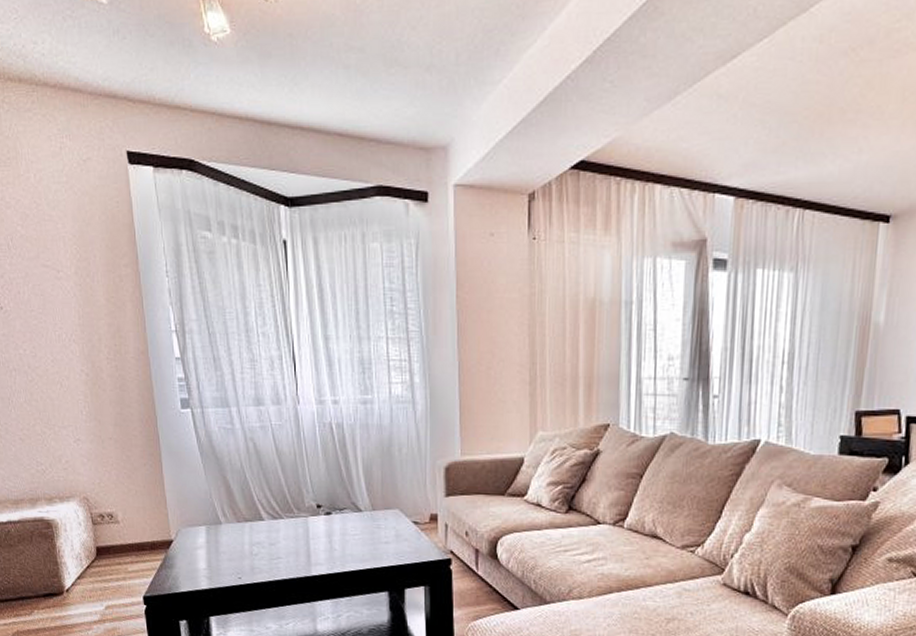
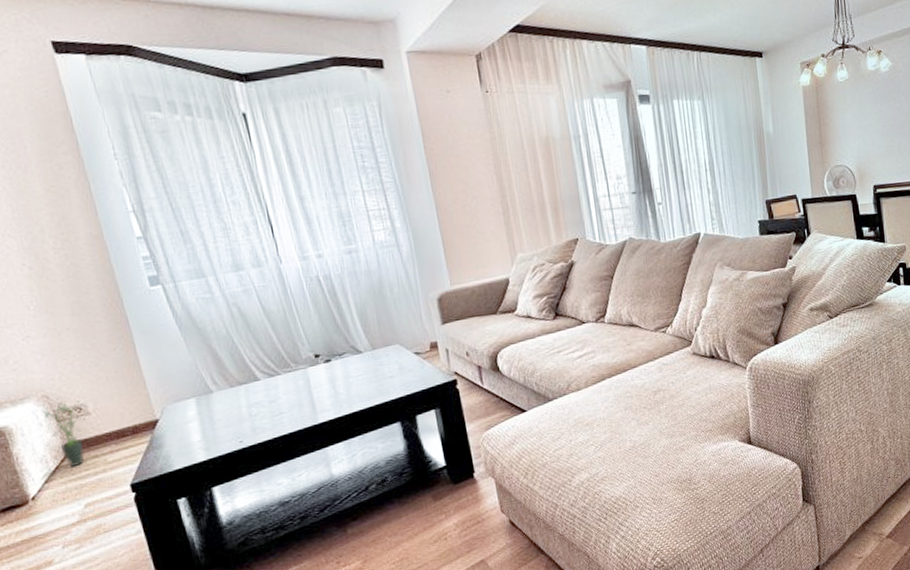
potted plant: none [82,506,116,570] -> present [42,400,87,468]

